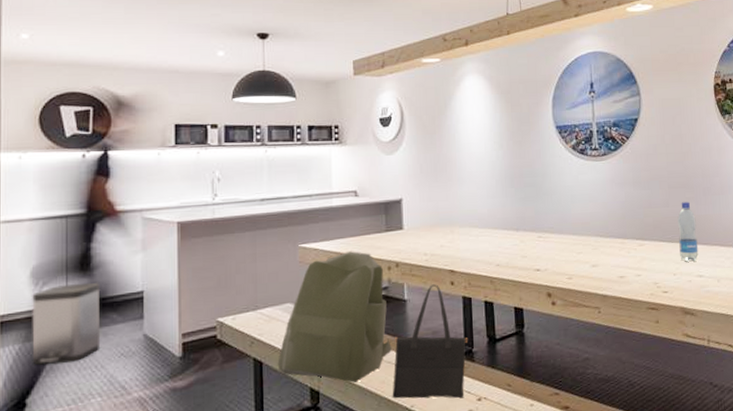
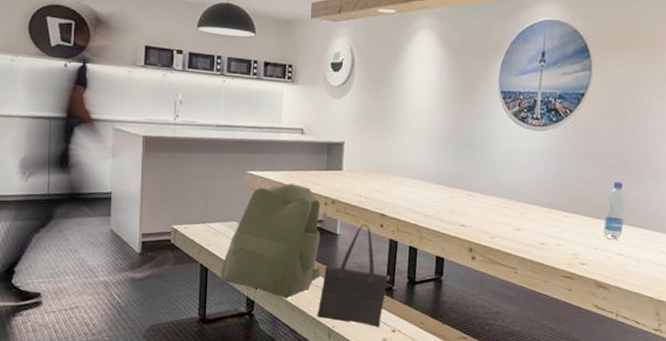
pedal bin: present [31,283,101,365] -> none [19,176,76,243]

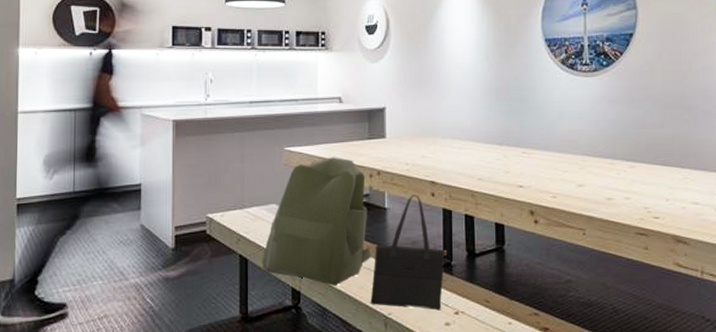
bottle: present [603,182,626,240] -> none [673,124,694,187]

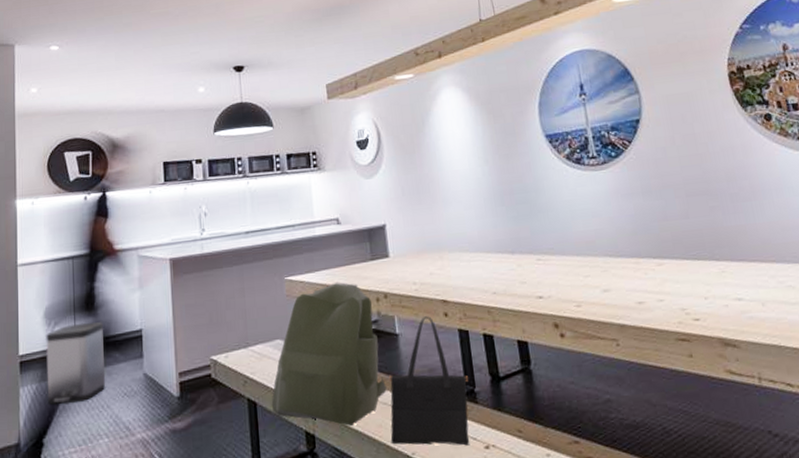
pedal bin: none [43,173,104,246] -> present [45,322,106,405]

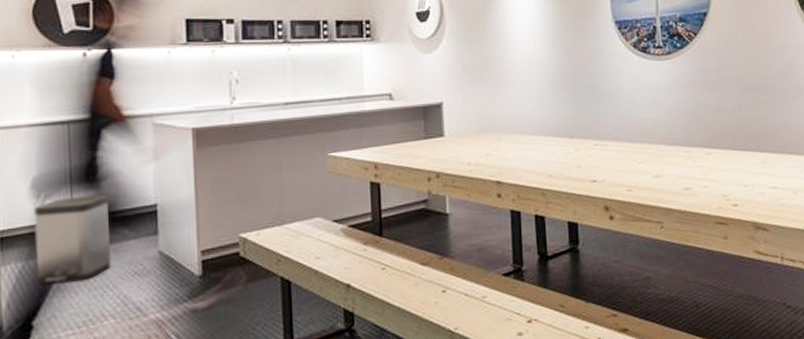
backpack: present [271,282,387,426] -> none [307,160,433,304]
tote bag: present [388,316,469,445] -> none [434,197,517,320]

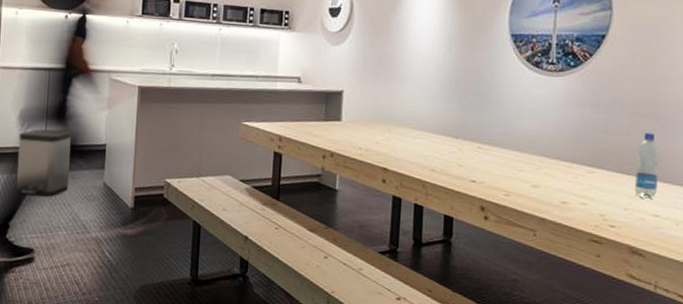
bottle: none [750,106,773,172] -> present [635,133,660,199]

